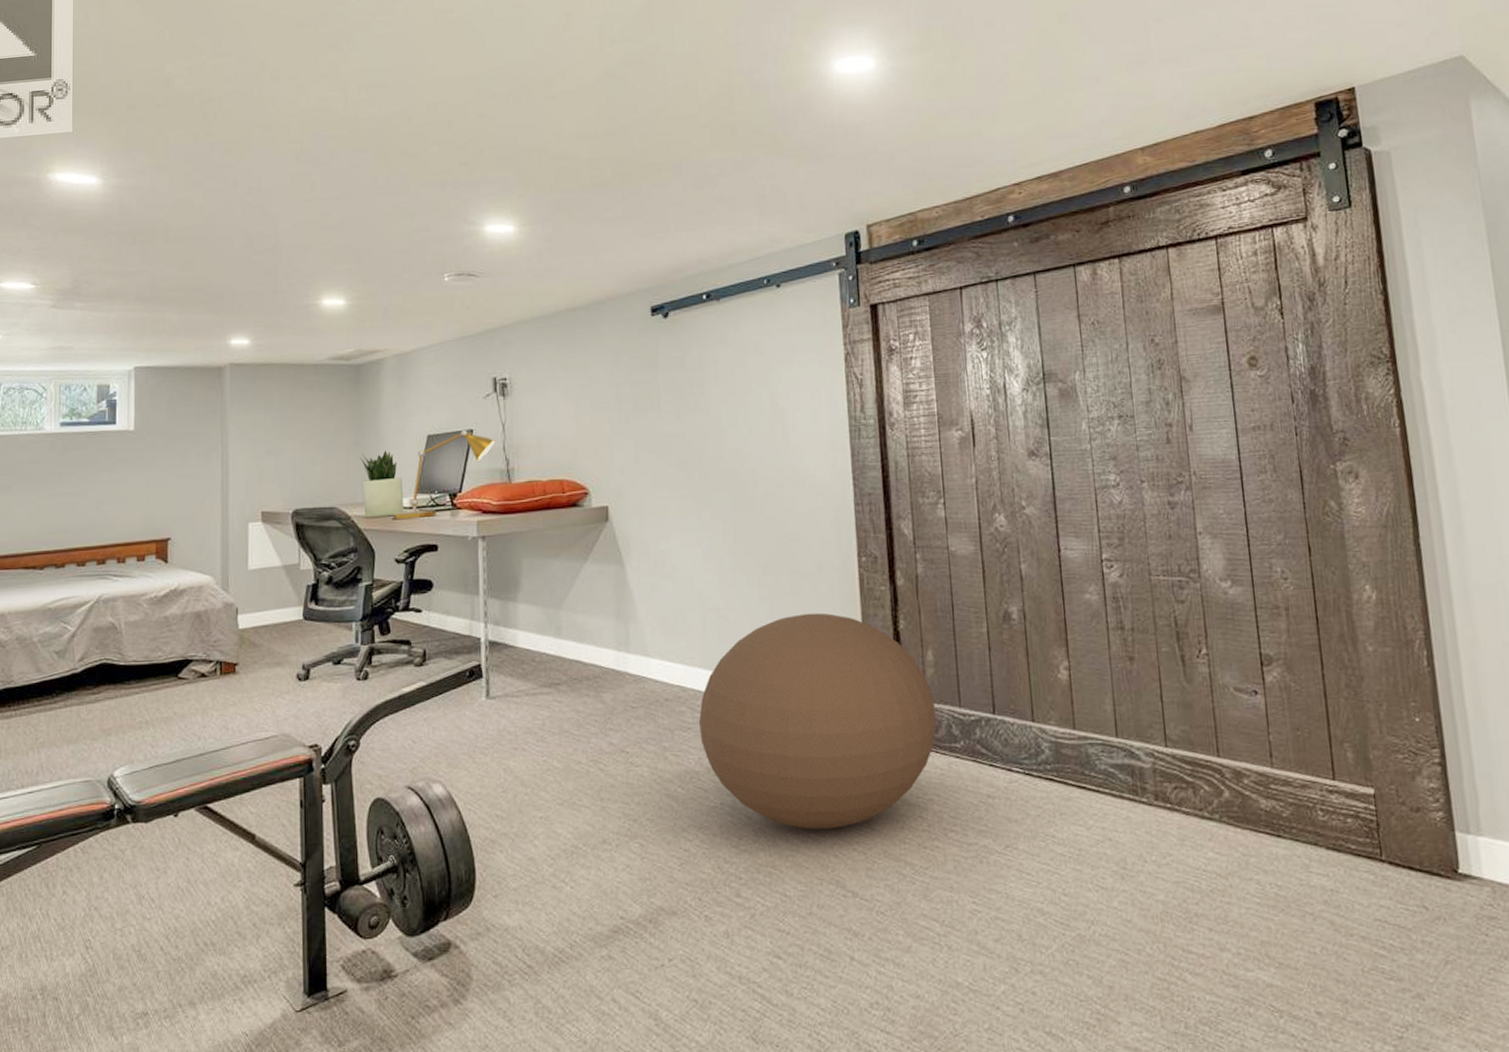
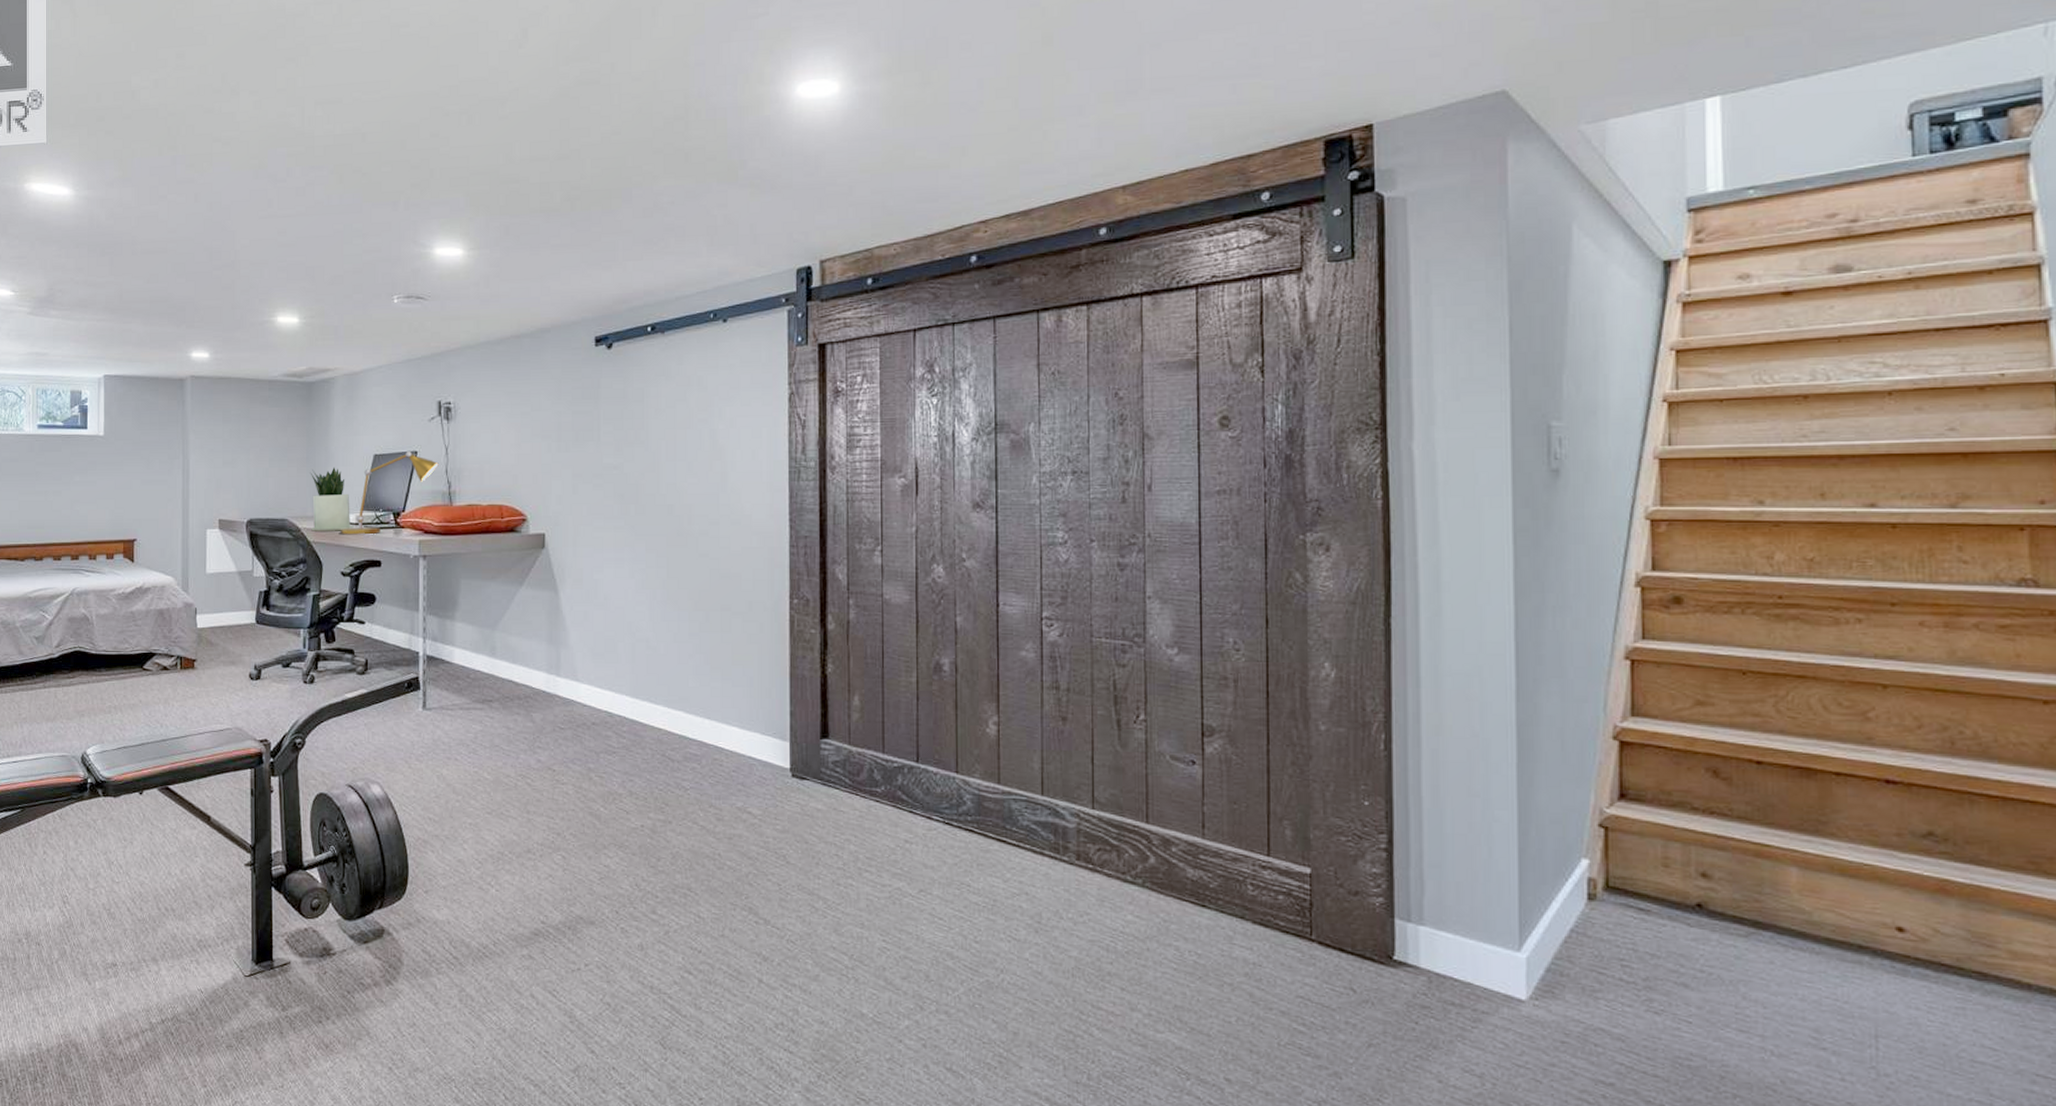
exercise ball: present [699,613,936,830] -> none [624,651,858,859]

